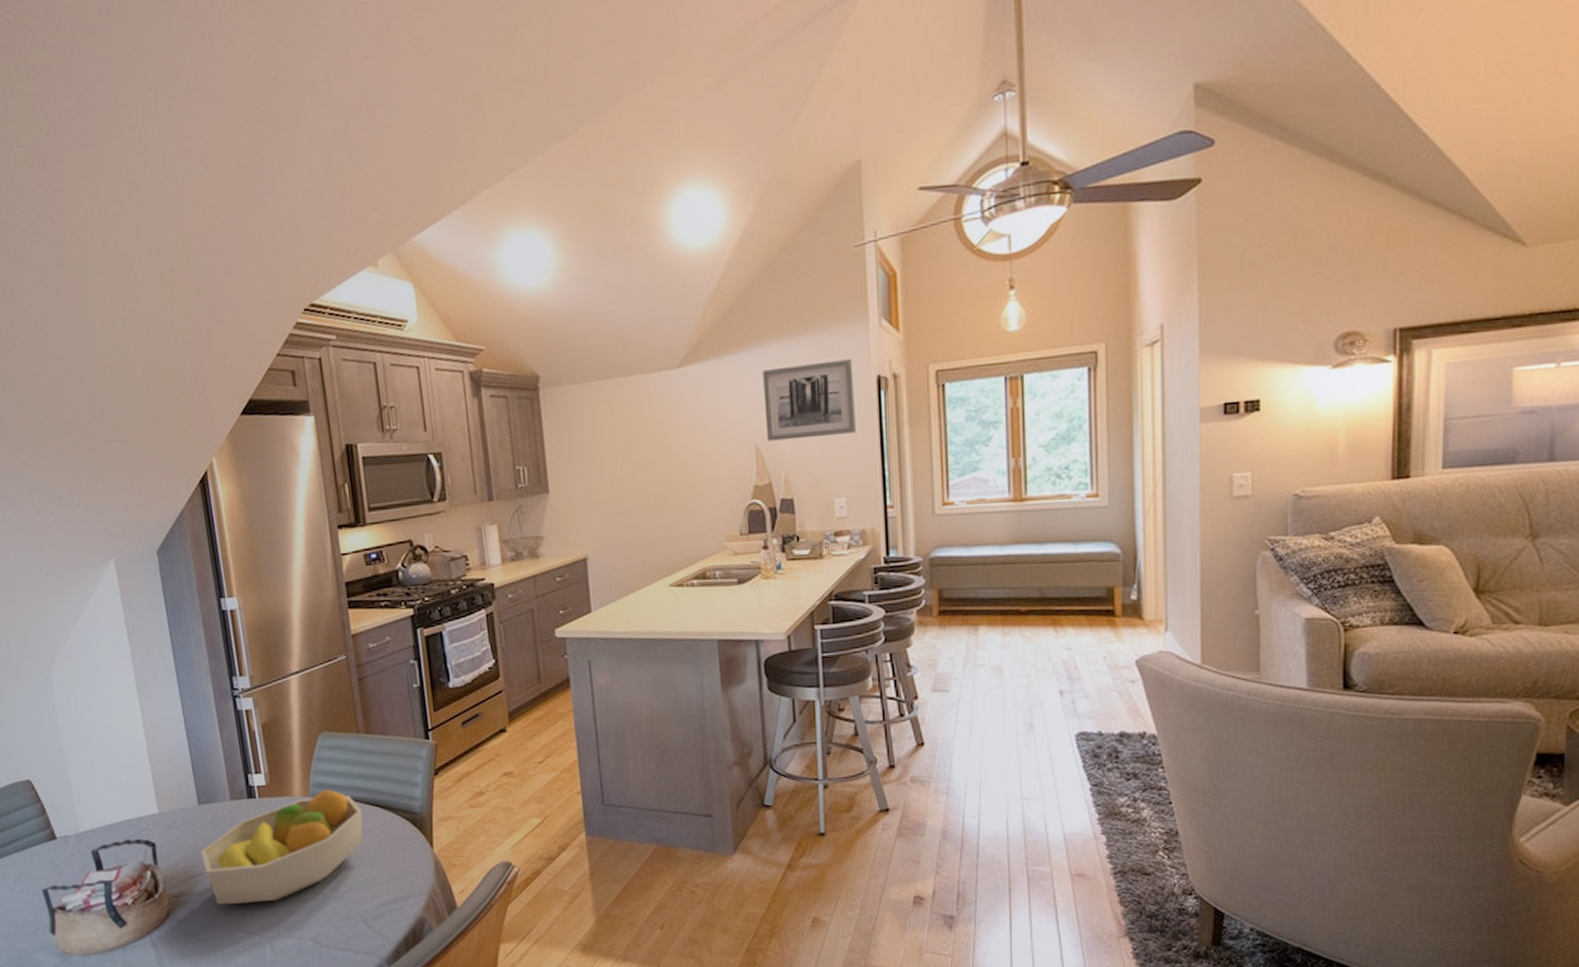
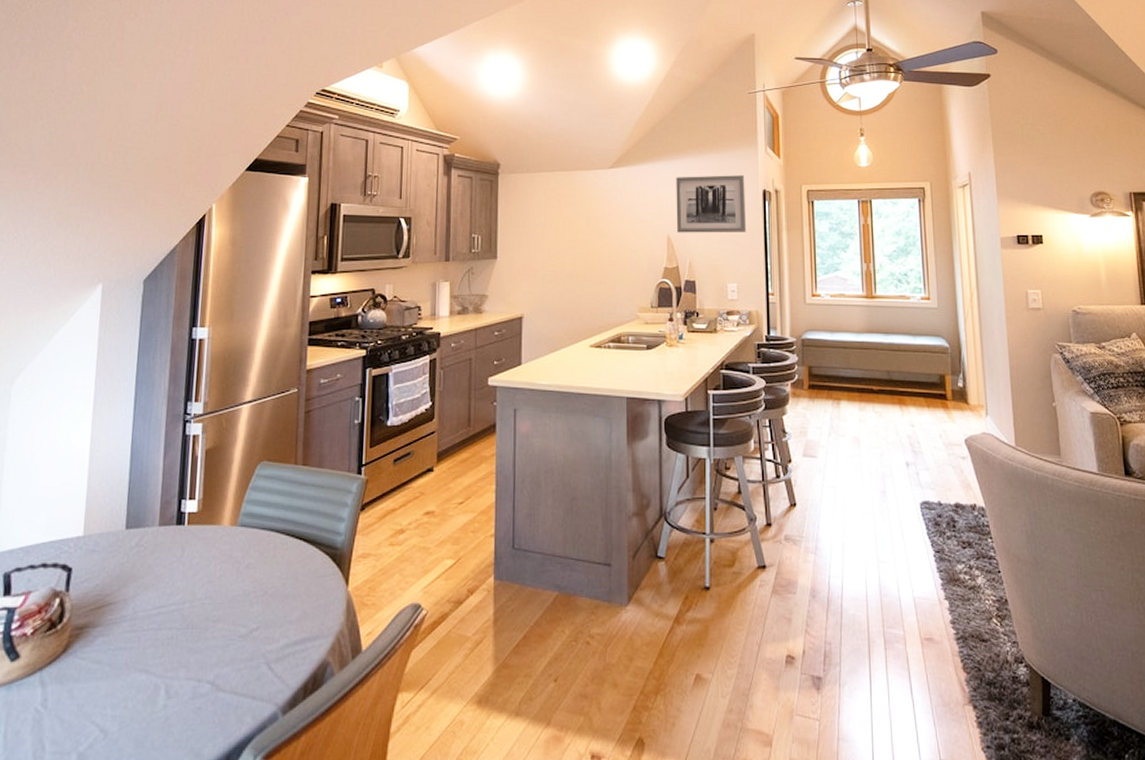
fruit bowl: present [200,788,363,904] -> none [116,518,286,638]

